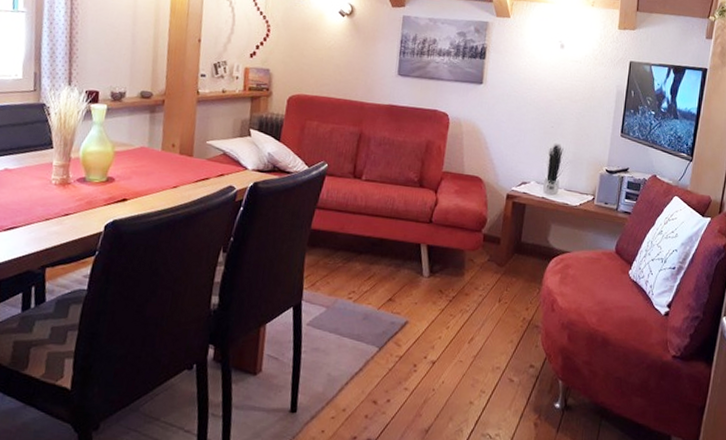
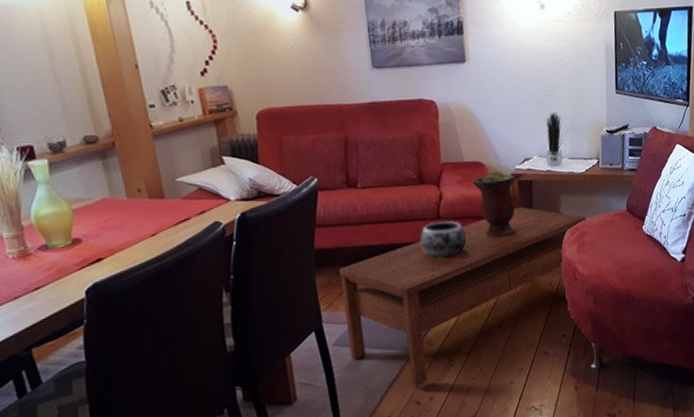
coffee table: none [321,227,572,385] -> present [338,207,586,387]
decorative bowl: none [408,225,454,263] -> present [419,221,467,258]
vase: none [469,187,511,254] -> present [473,170,516,238]

